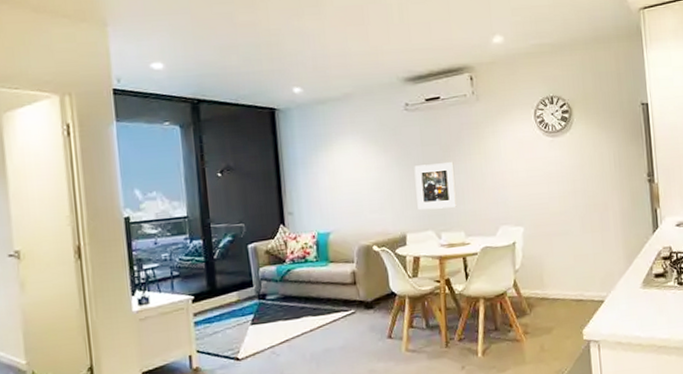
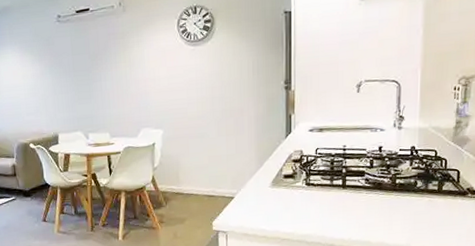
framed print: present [414,161,458,210] -> none [65,69,104,113]

